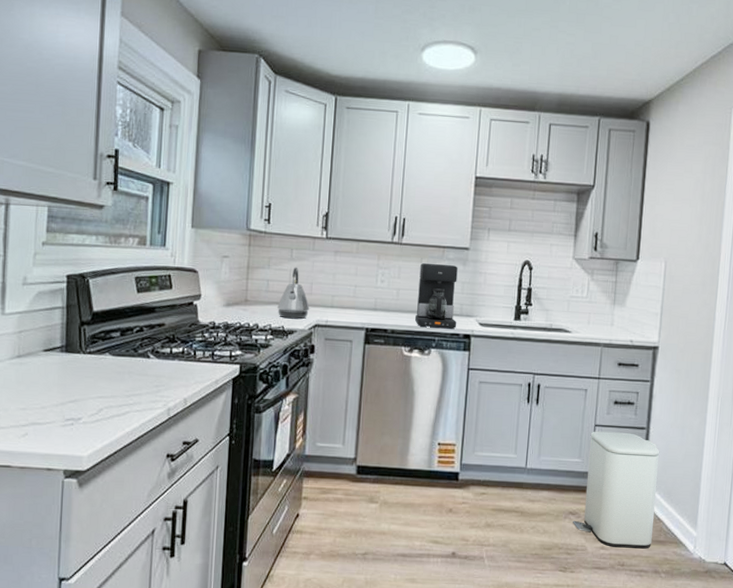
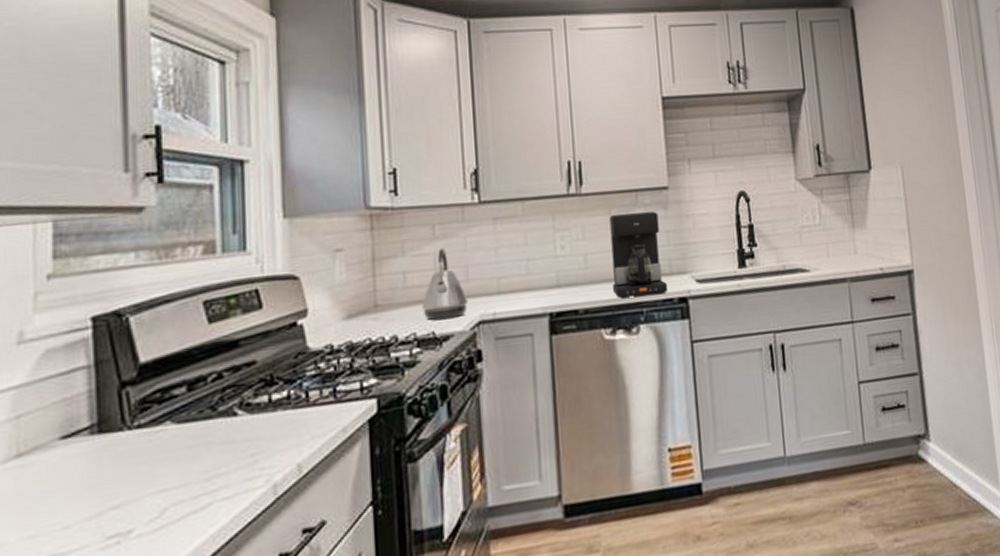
pedal bin: present [573,431,660,549] -> none [854,383,953,536]

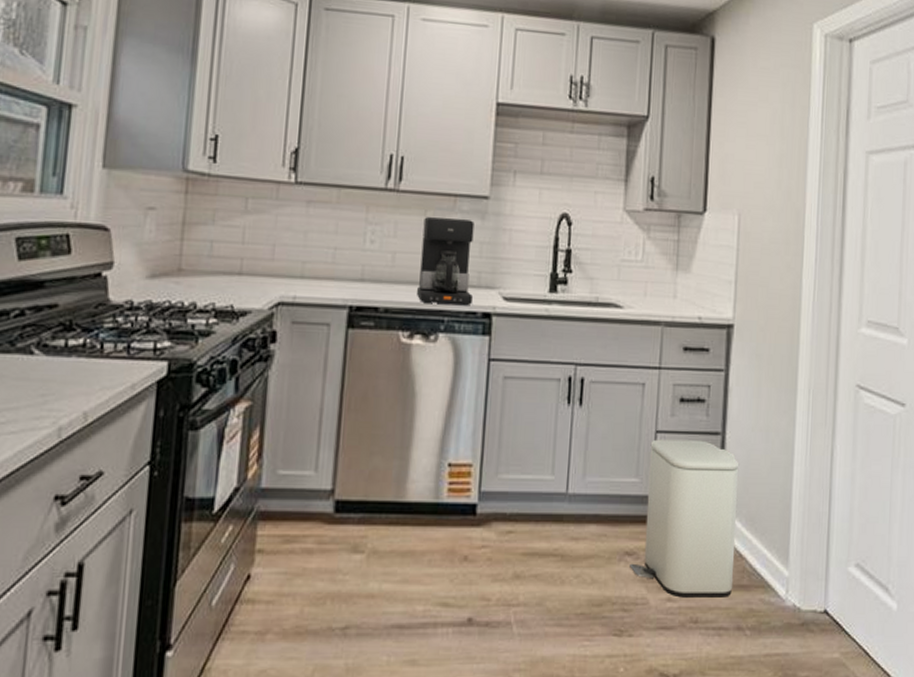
kettle: present [422,247,469,320] -> none [224,222,271,295]
pedal bin: none [854,383,953,536] -> present [630,439,740,598]

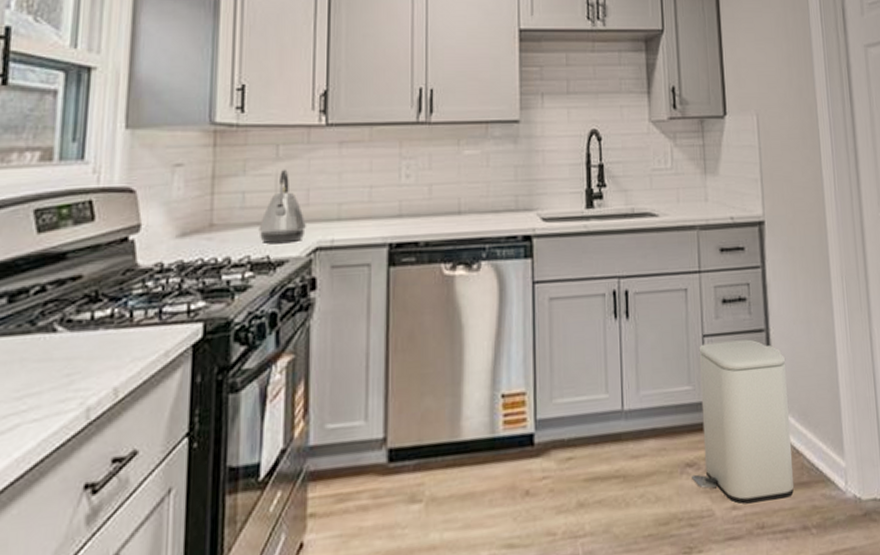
kettle: none [224,222,271,295] -> present [258,169,307,244]
coffee maker: present [417,217,475,305] -> none [456,145,512,232]

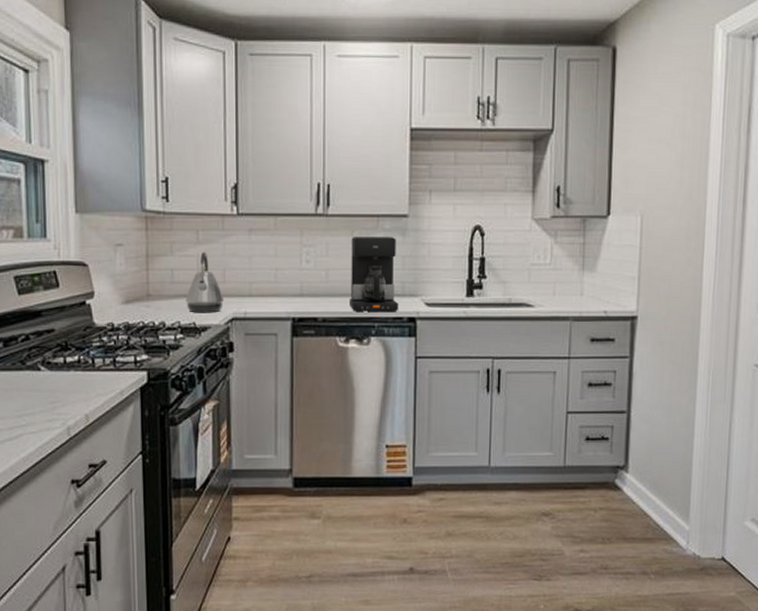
coffee maker: none [456,145,512,232] -> present [350,237,398,311]
pedal bin: present [692,339,795,504] -> none [546,418,644,549]

